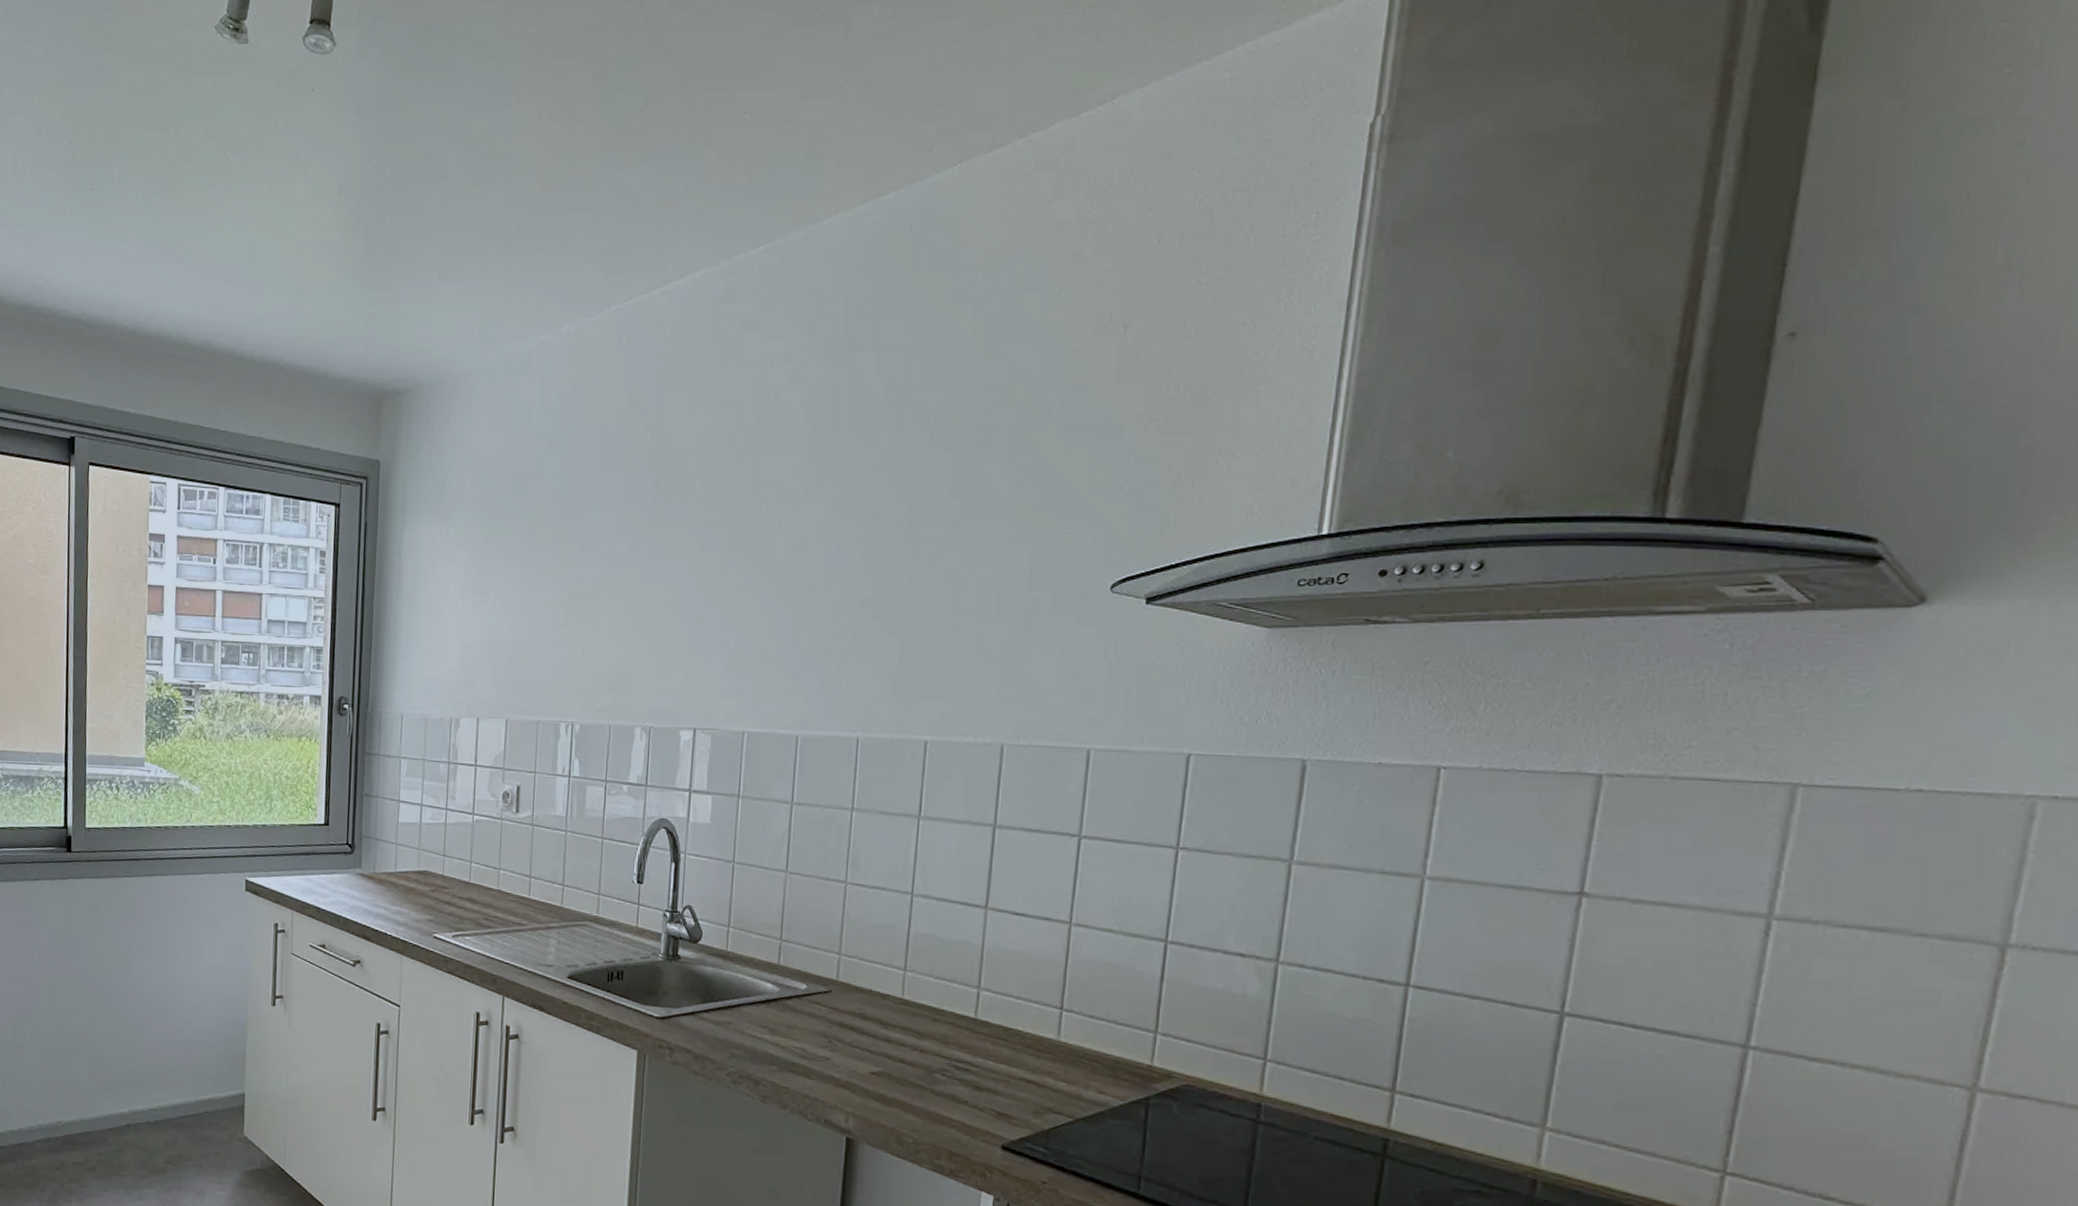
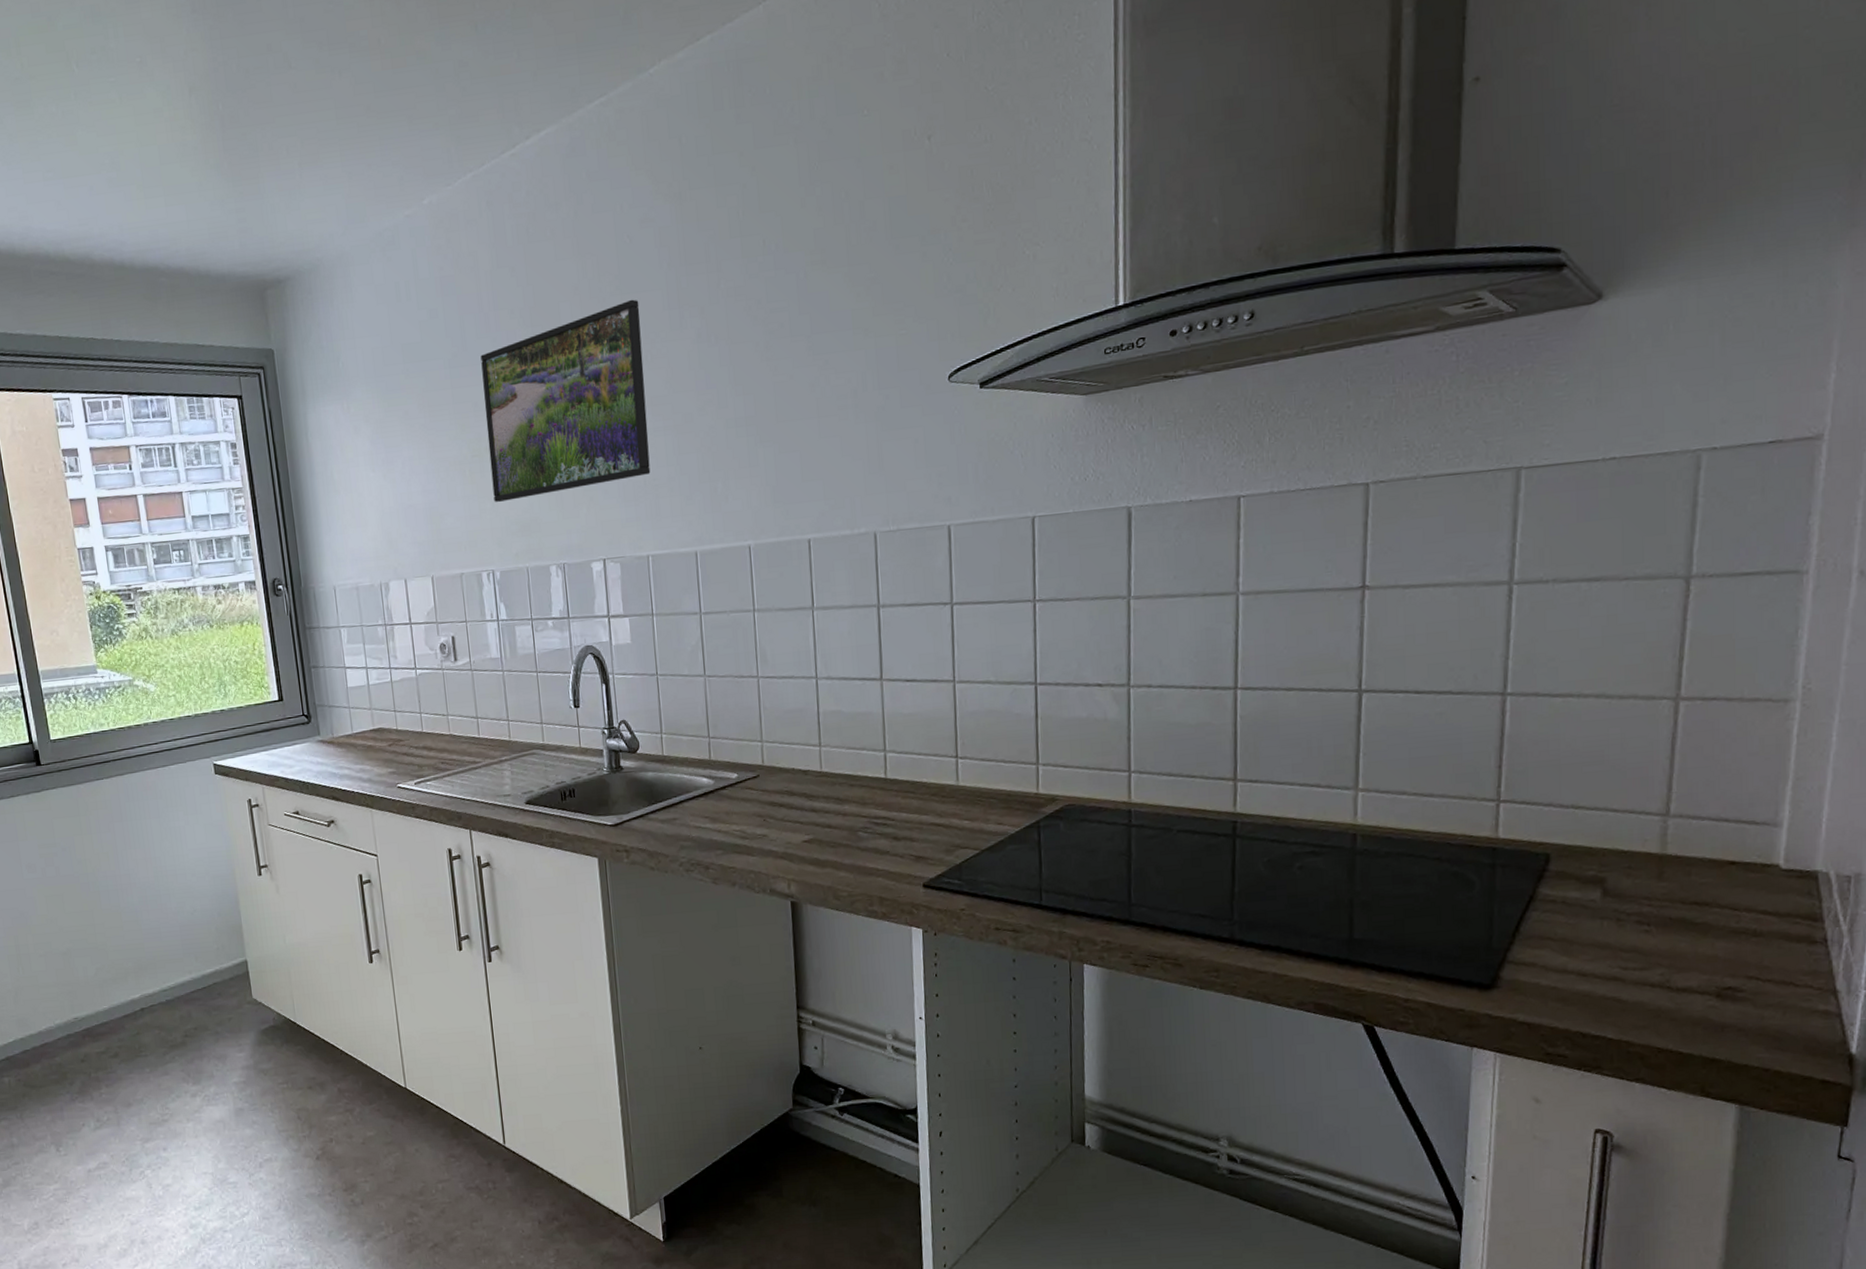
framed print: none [585,457,775,652] -> present [480,299,651,502]

